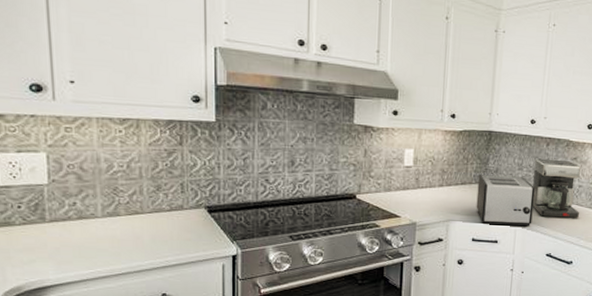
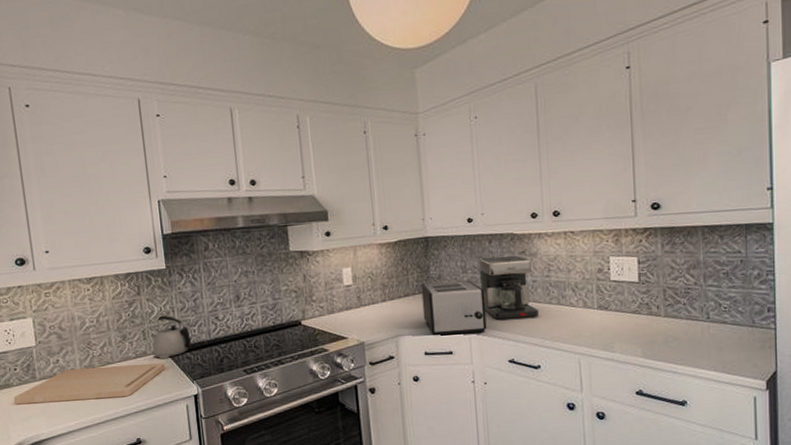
cutting board: none [14,214,203,250] -> present [13,362,166,405]
kettle: none [190,169,236,216] -> present [151,315,192,359]

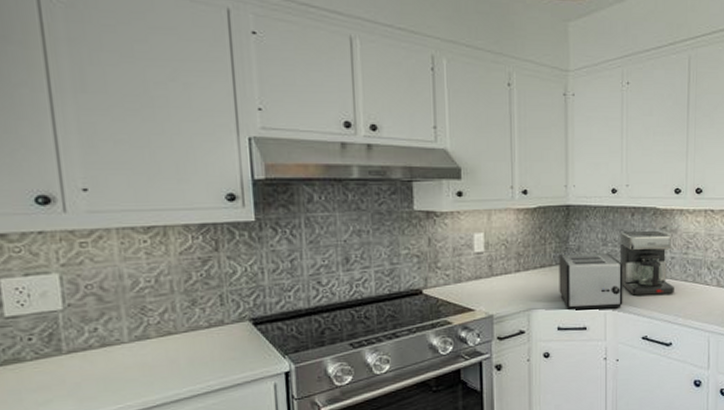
cutting board: present [13,362,166,405] -> none [25,333,249,385]
kettle: present [151,315,192,359] -> none [230,277,285,330]

